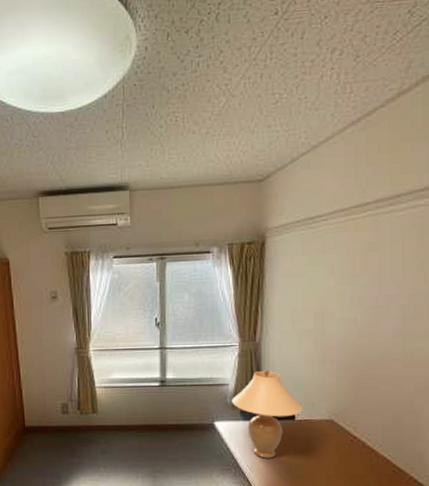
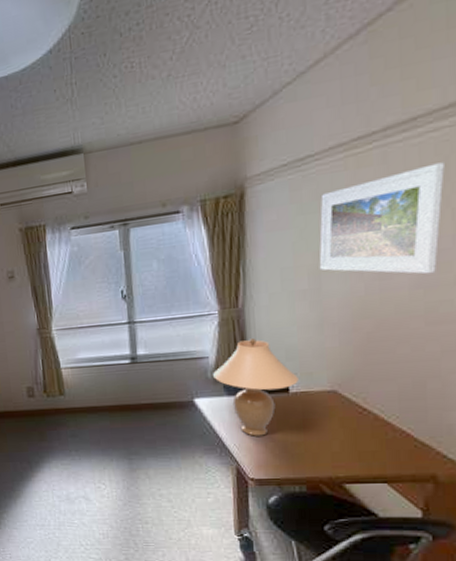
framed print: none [323,234,420,325] -> present [319,162,445,275]

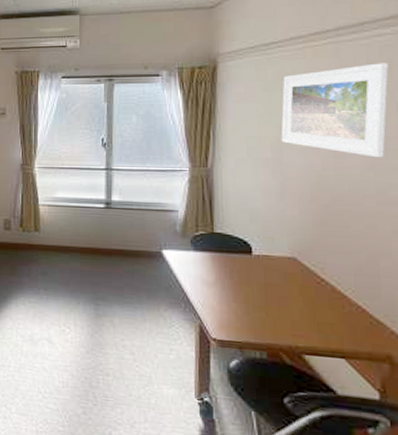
table lamp: present [213,338,299,436] -> none [182,198,261,296]

